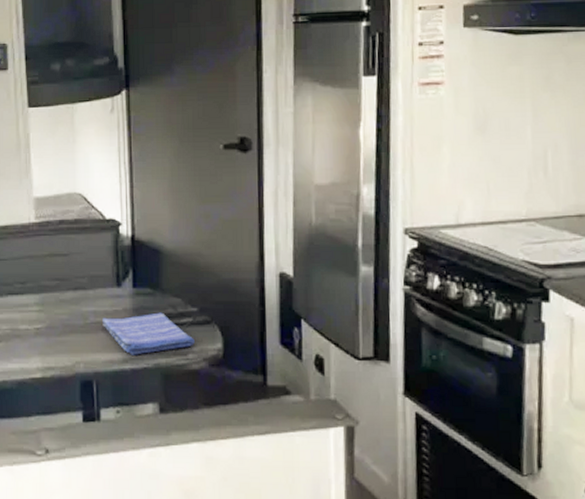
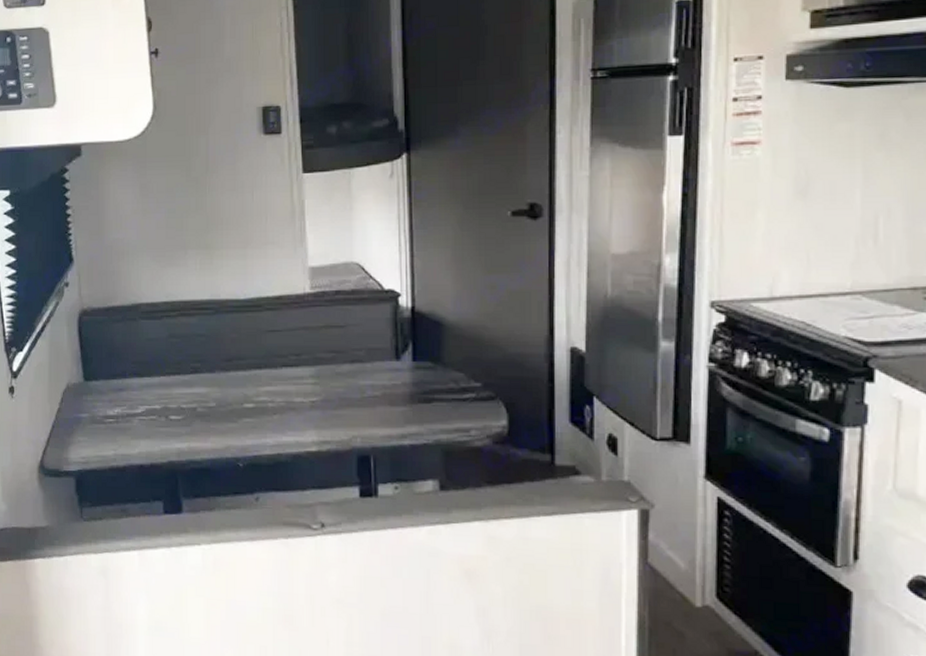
dish towel: present [102,312,195,355] -> none [380,387,478,431]

